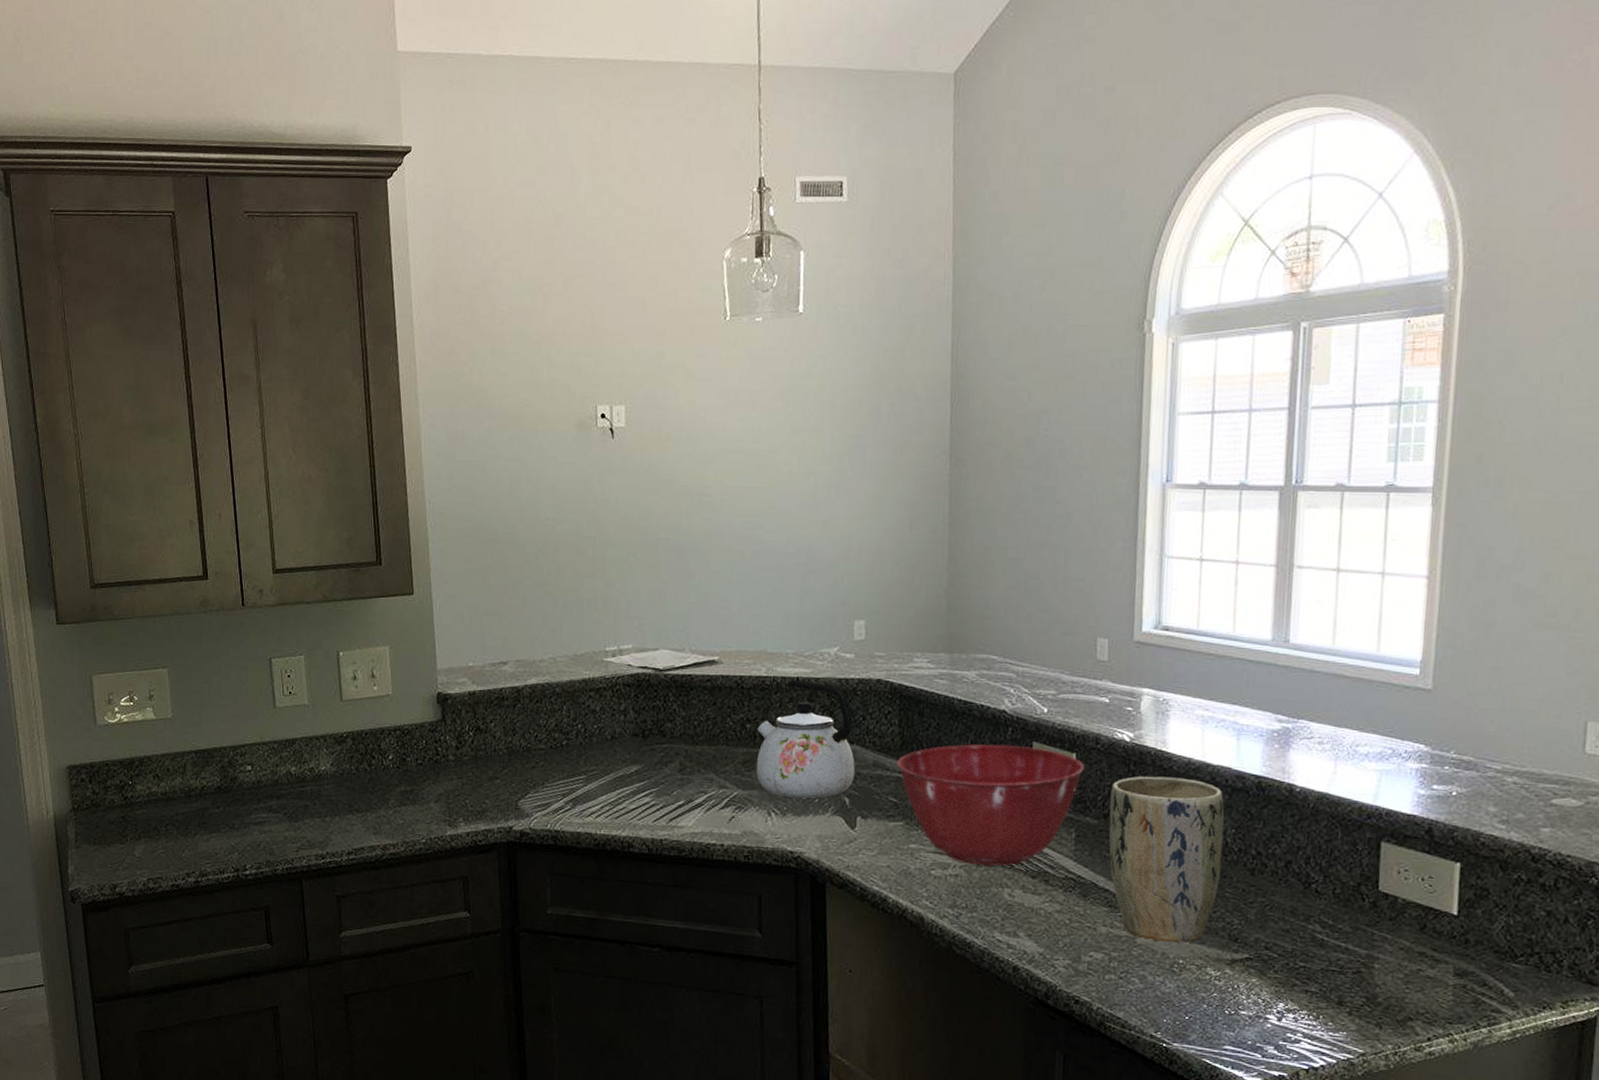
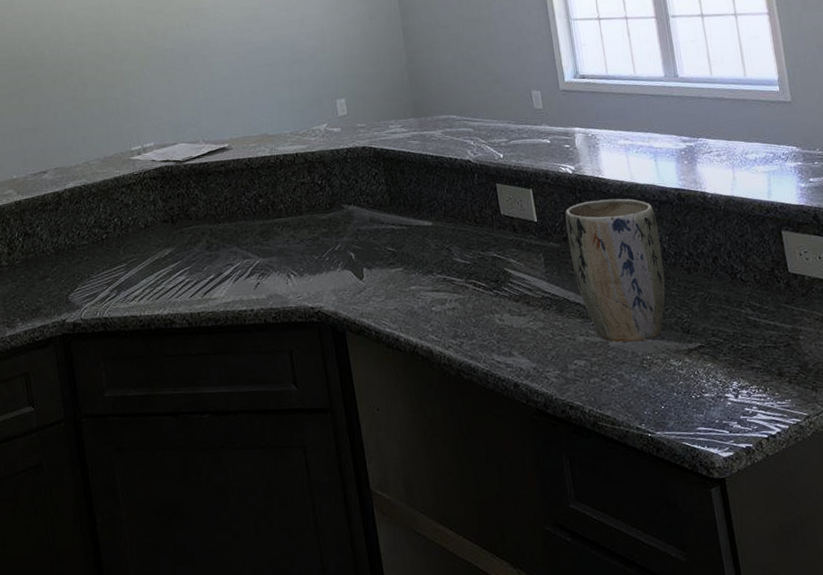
kettle: present [756,680,855,799] -> none [269,156,356,259]
mixing bowl: present [897,744,1084,866] -> none [389,188,541,297]

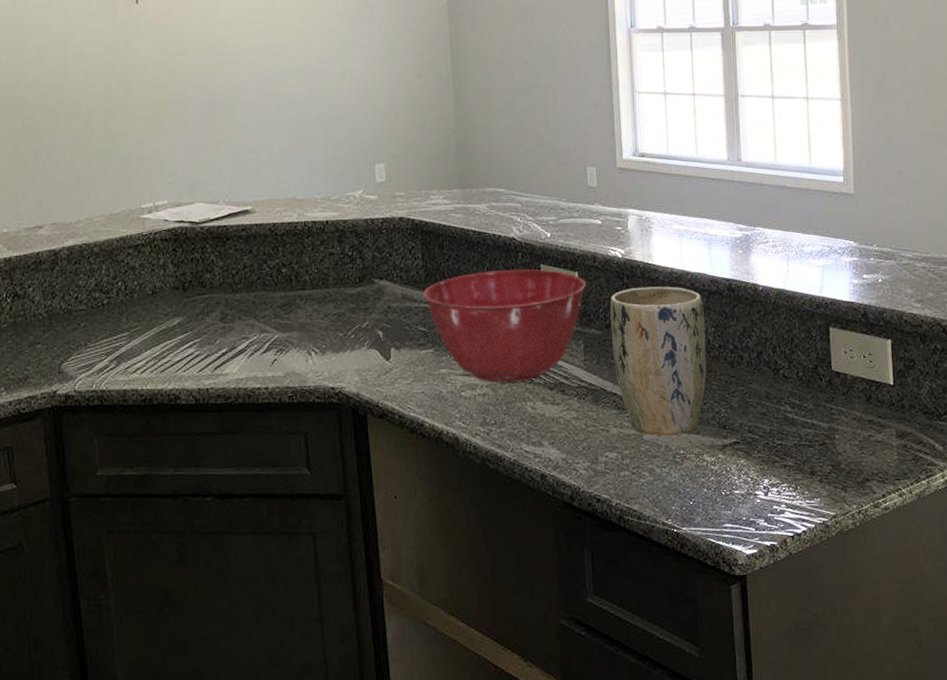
mixing bowl: none [389,188,541,297] -> present [423,269,586,382]

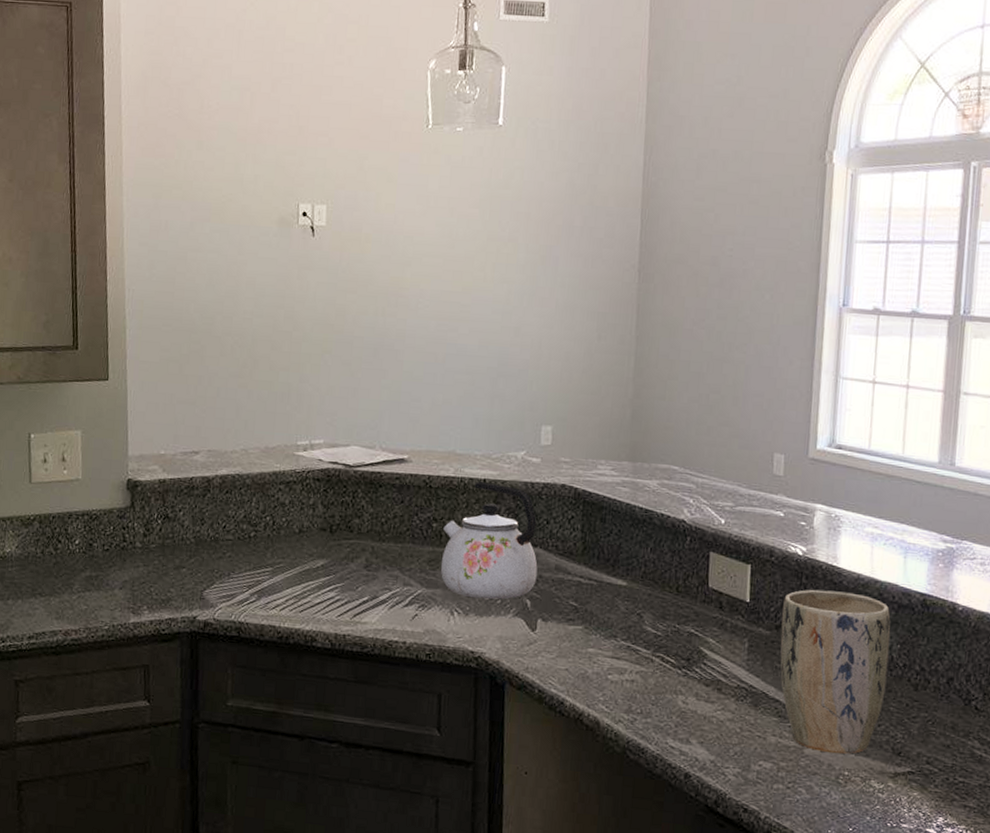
kettle: none [293,224,386,336] -> present [440,482,538,600]
mixing bowl: present [423,269,586,382] -> none [578,551,758,673]

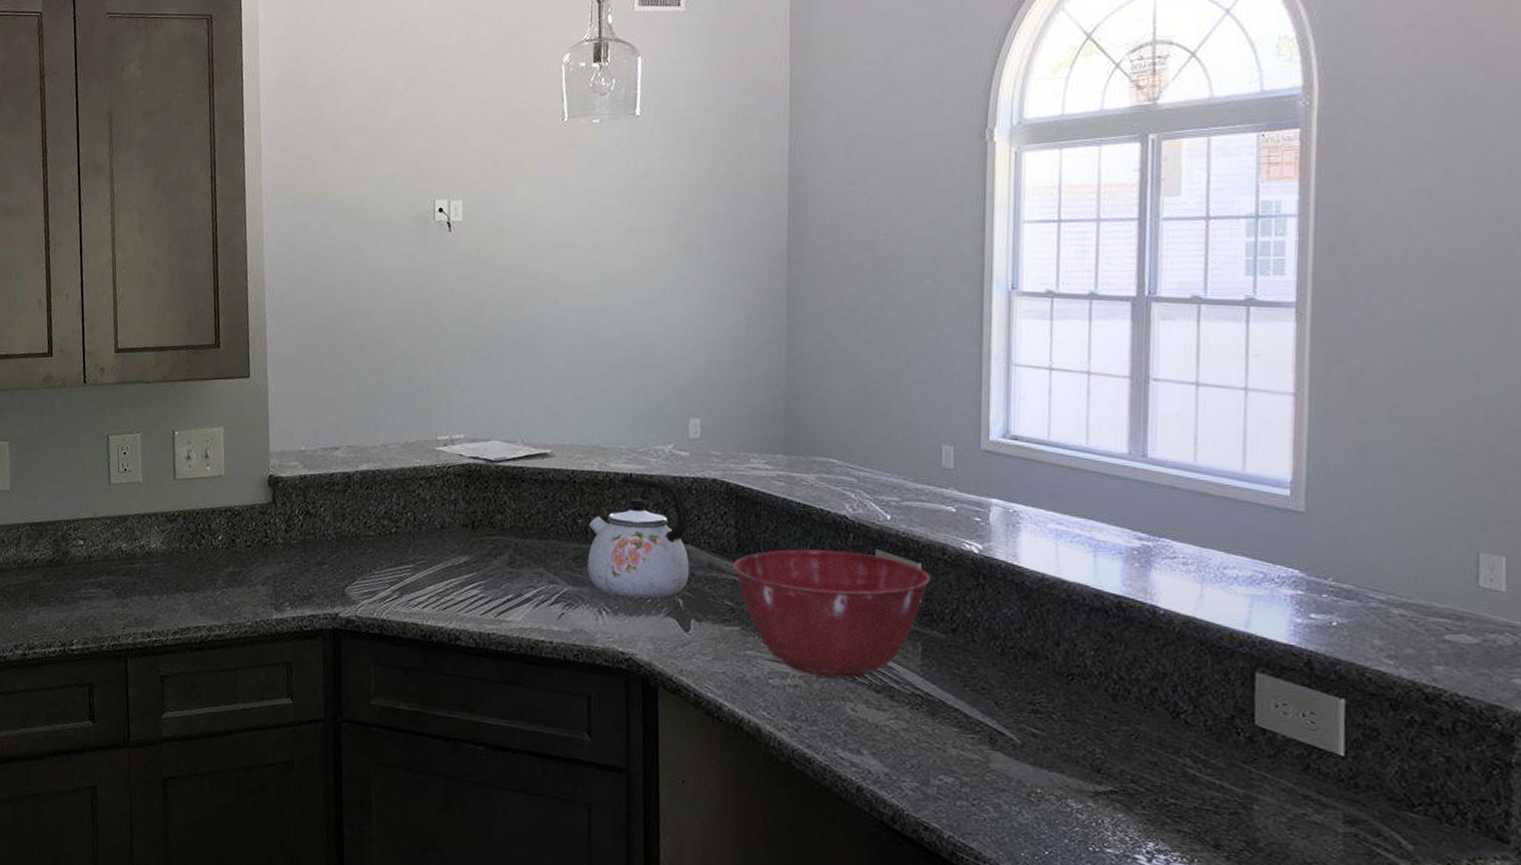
mixing bowl: none [578,551,758,673] -> present [733,549,930,678]
plant pot: present [780,589,891,754] -> none [957,590,1083,770]

